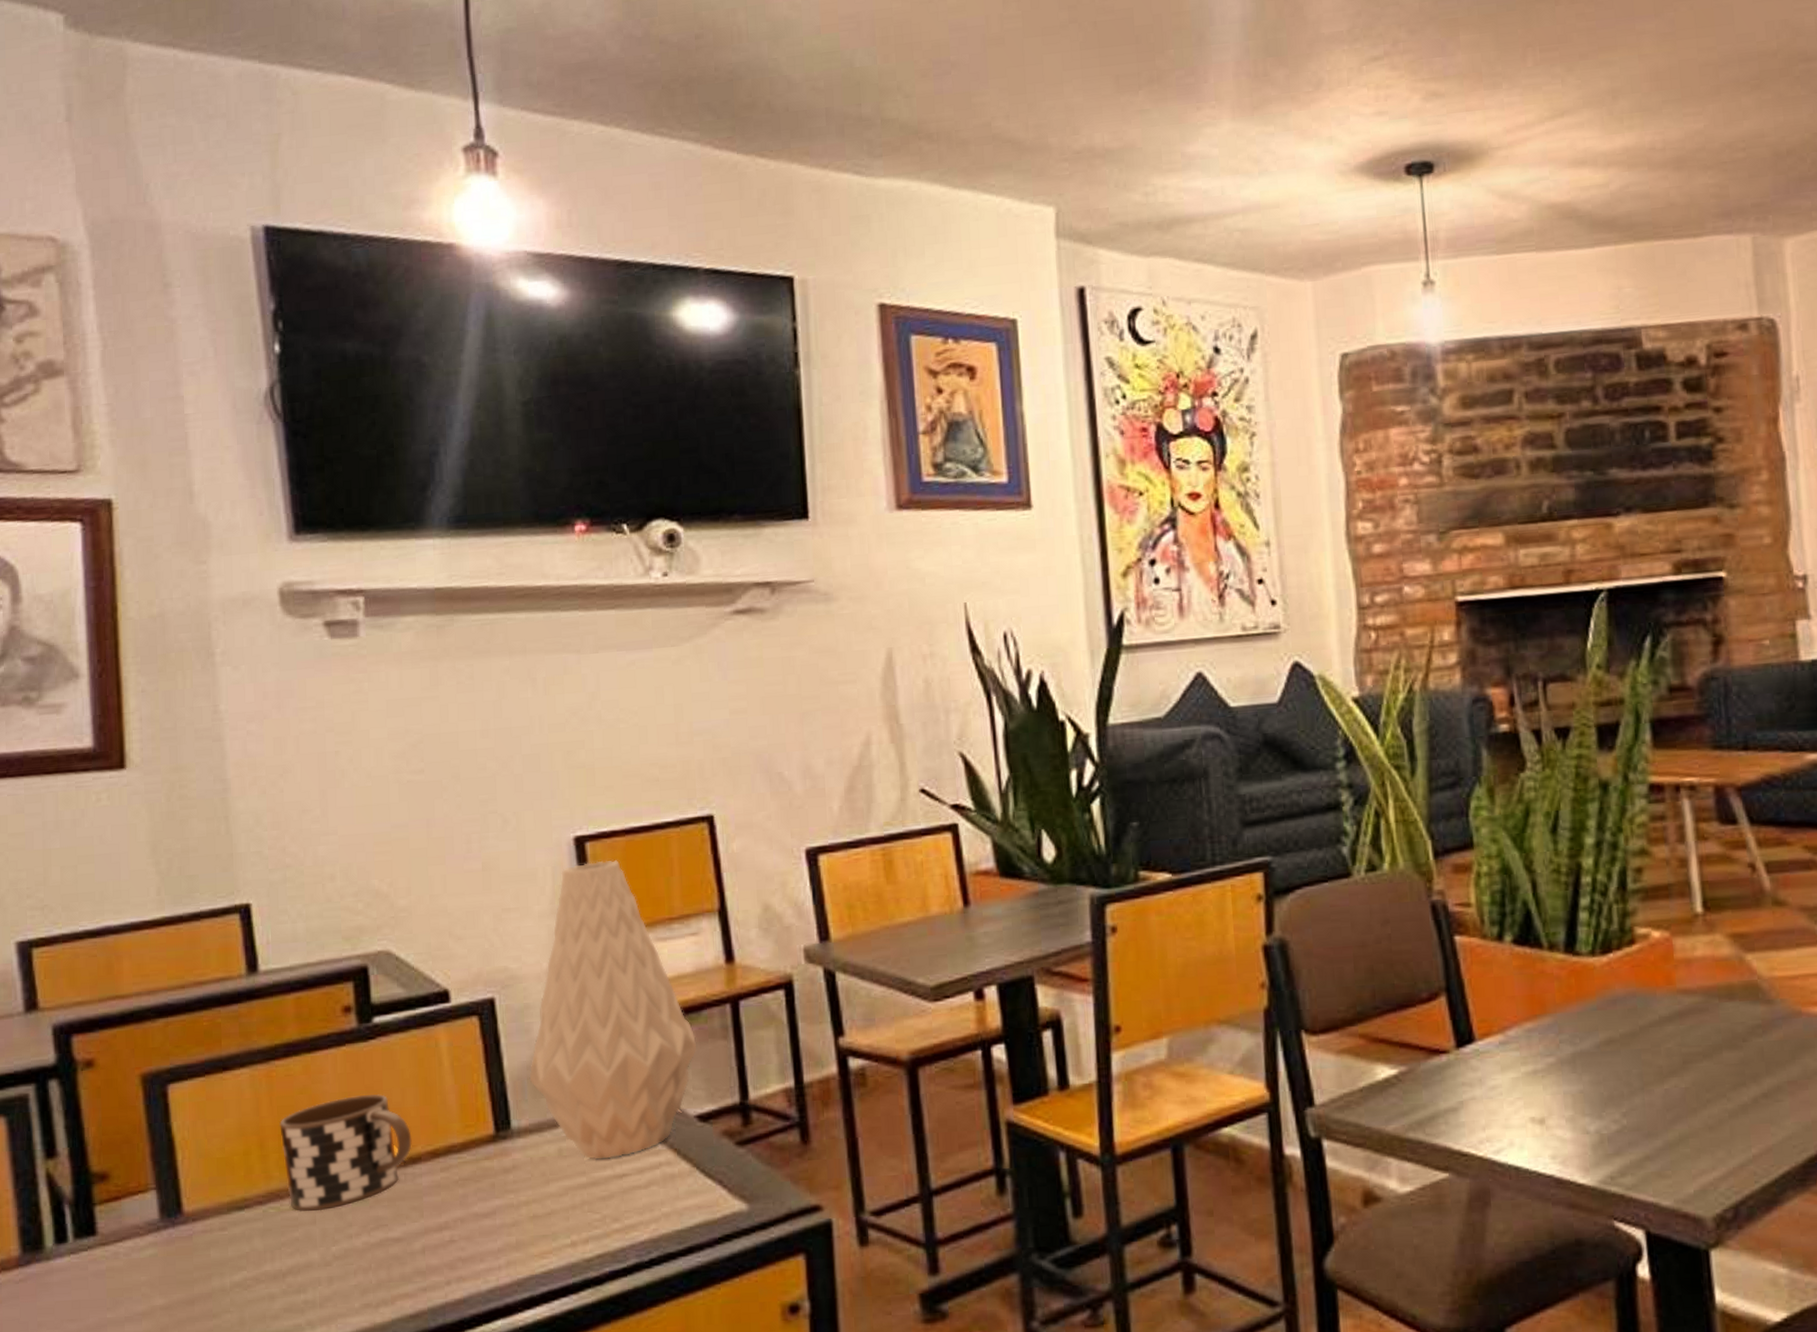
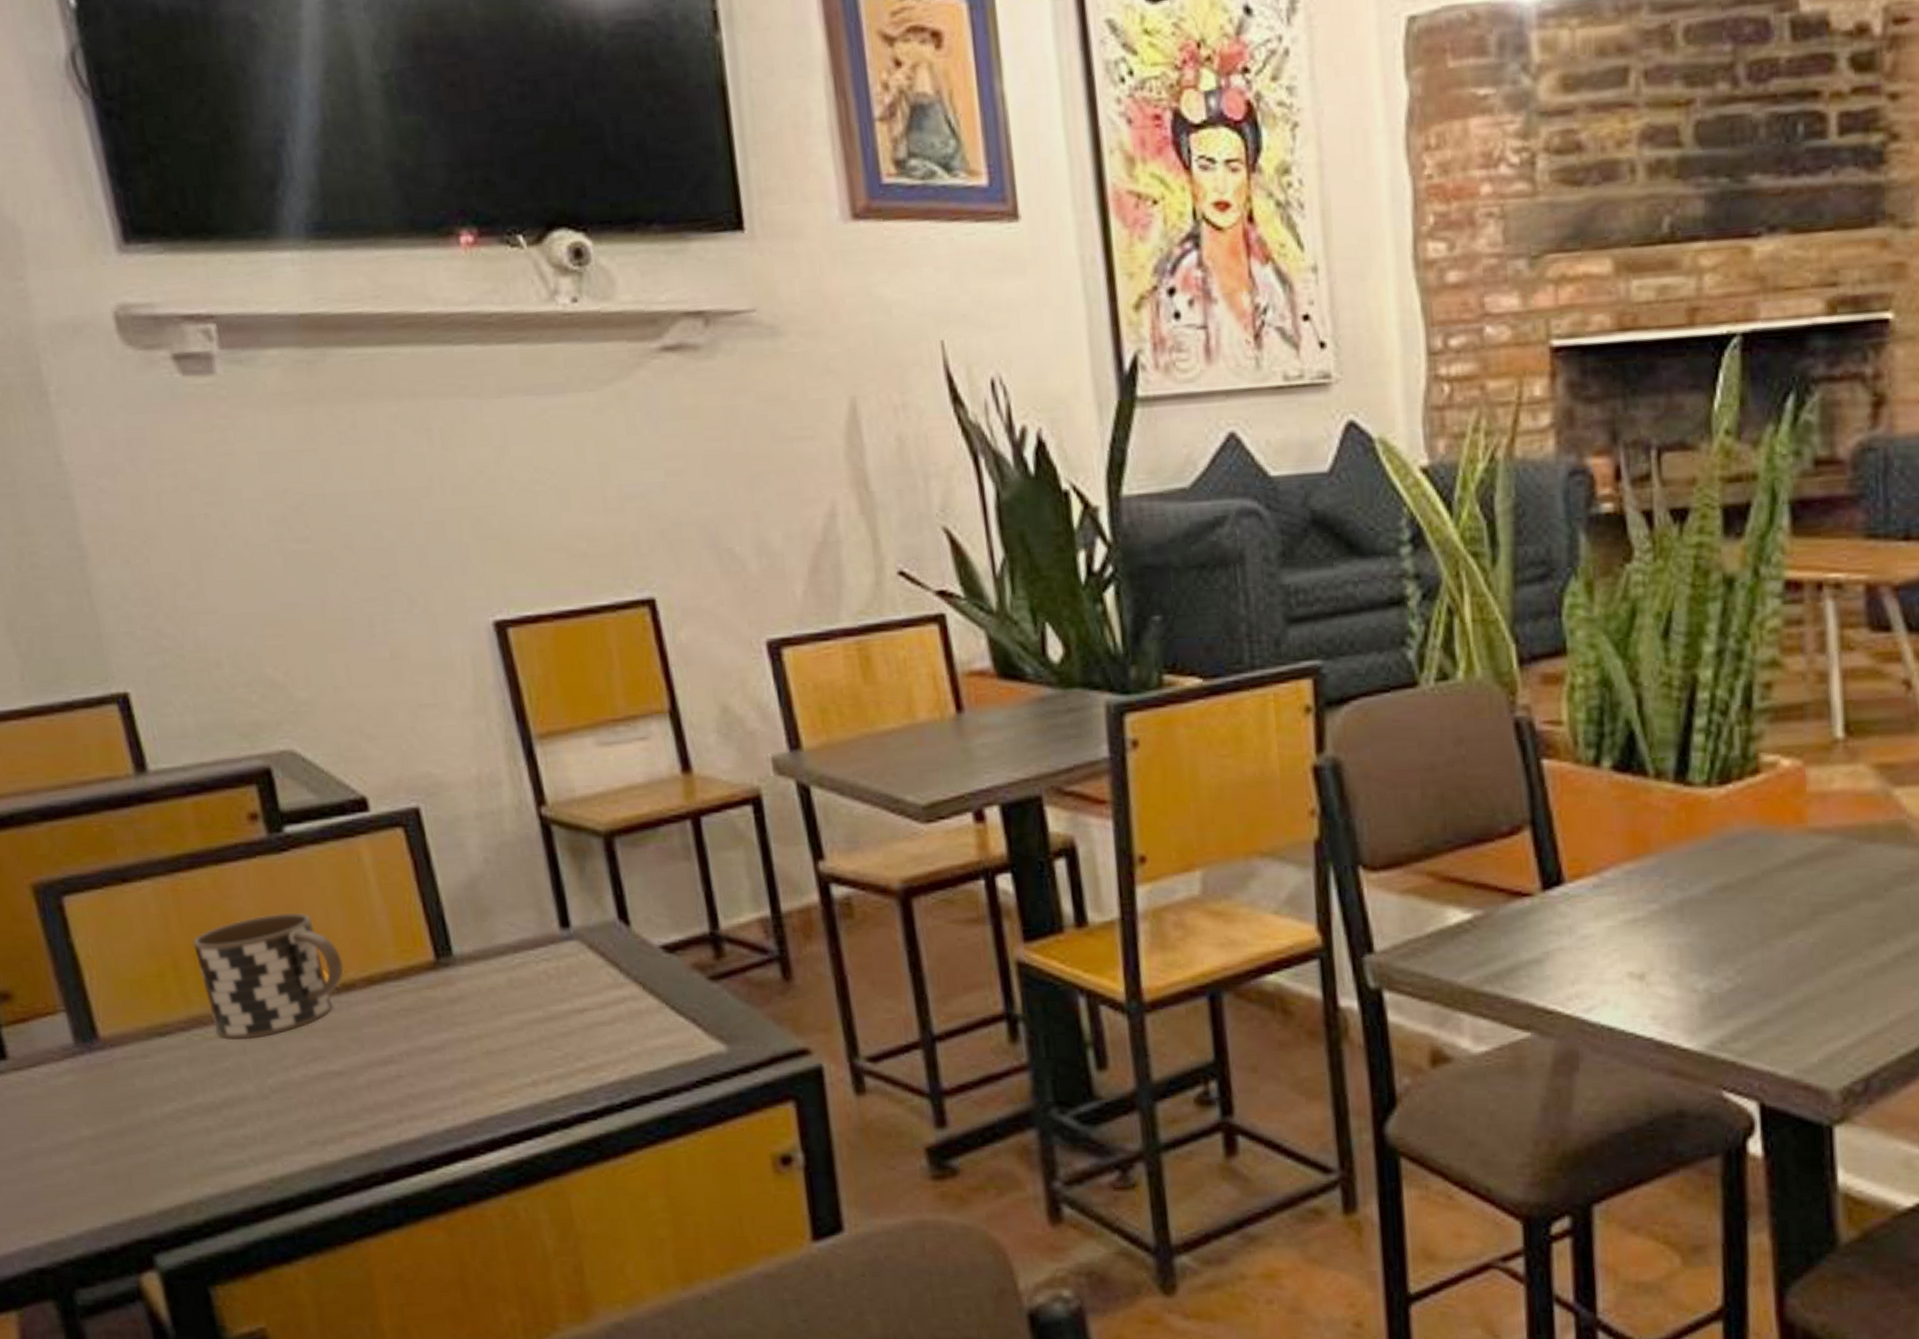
vase: present [529,859,697,1160] -> none [468,649,657,992]

